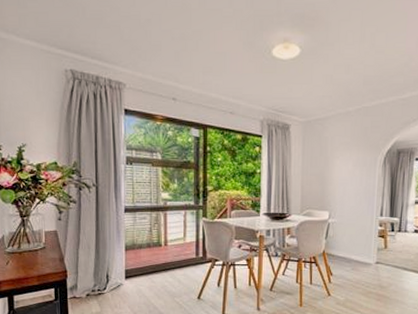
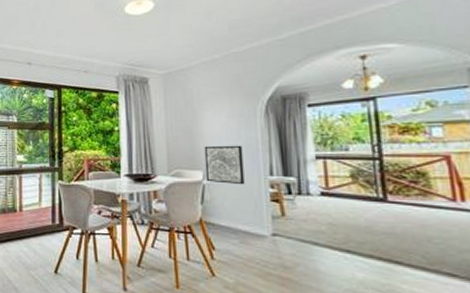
wall art: none [331,190,362,224] -> present [204,145,245,185]

